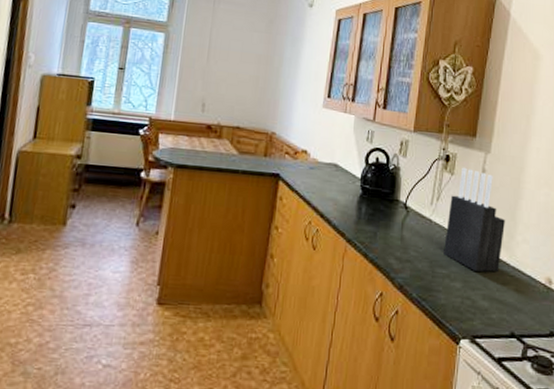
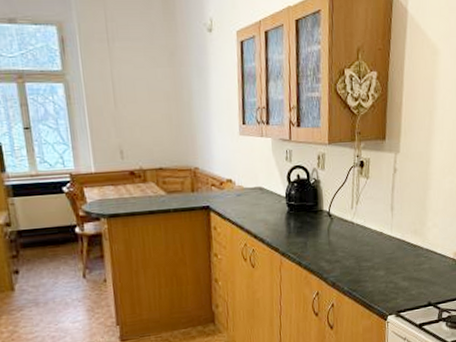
knife block: present [444,167,505,272] -> none [366,169,417,260]

